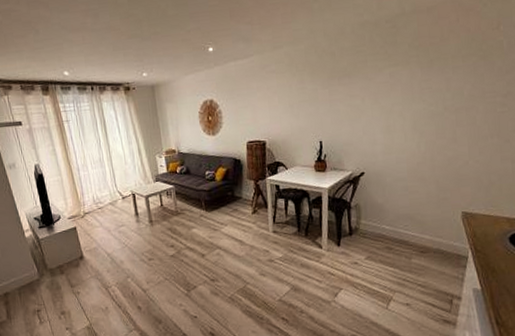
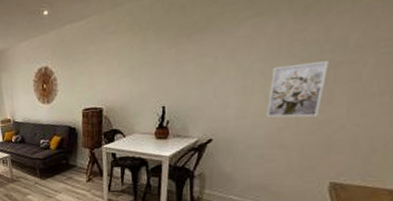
wall art: none [406,107,452,154] -> present [266,60,331,118]

